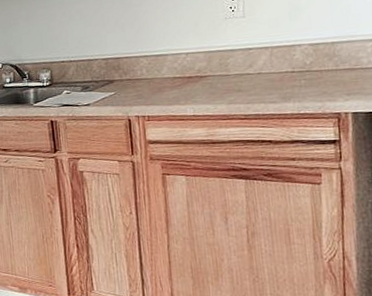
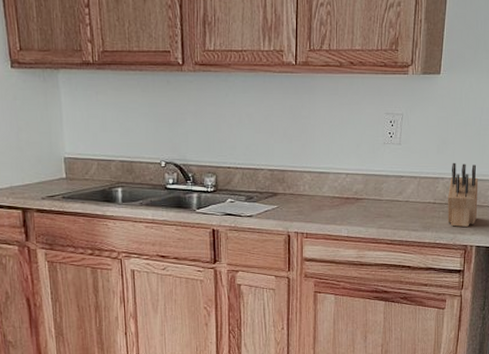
knife block: none [308,26,349,94] -> present [448,162,479,227]

